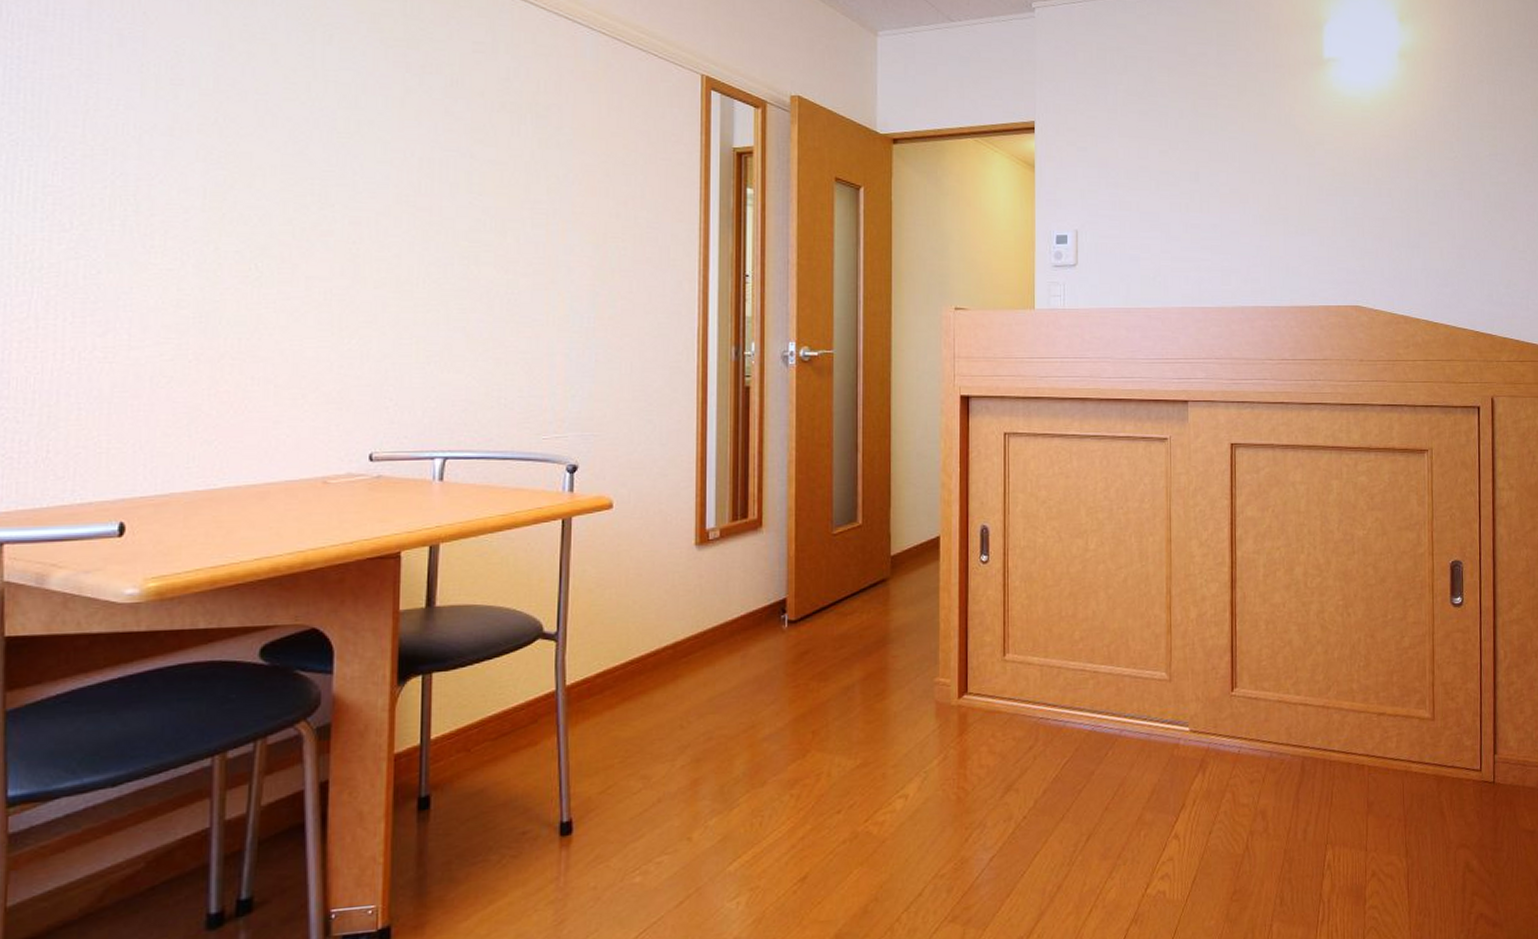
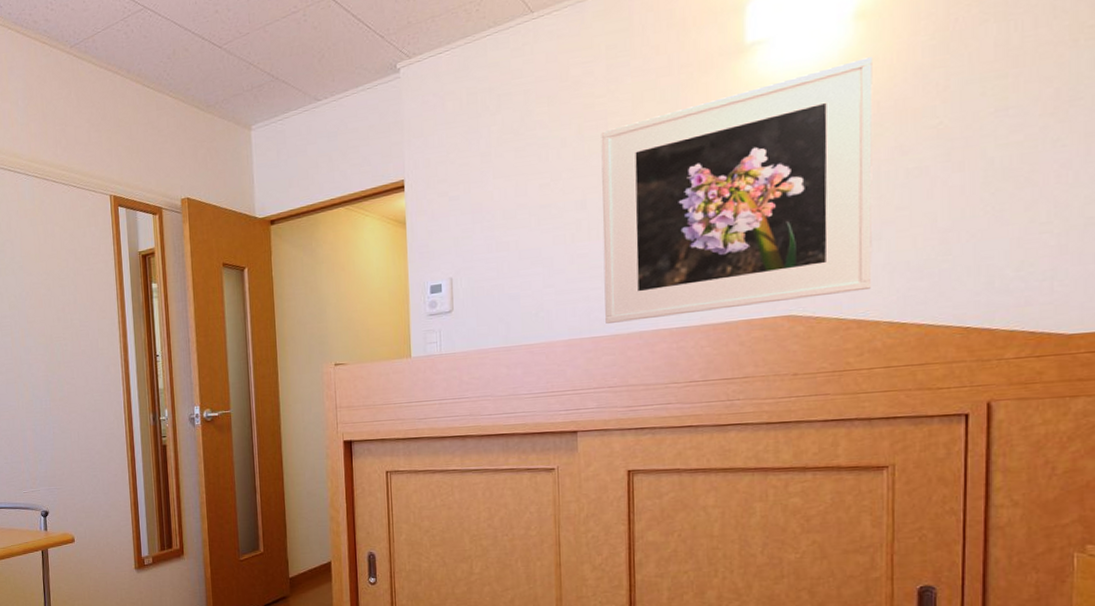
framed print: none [1212,91,1414,296] -> present [601,57,873,324]

